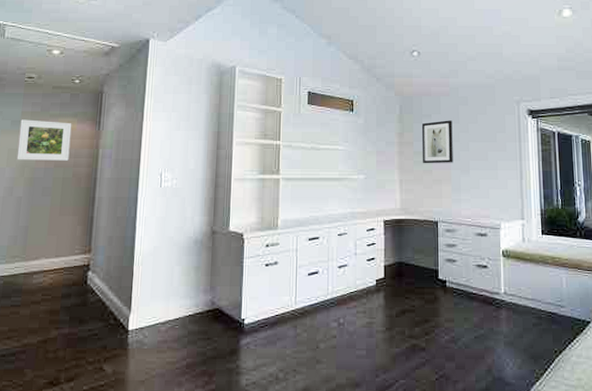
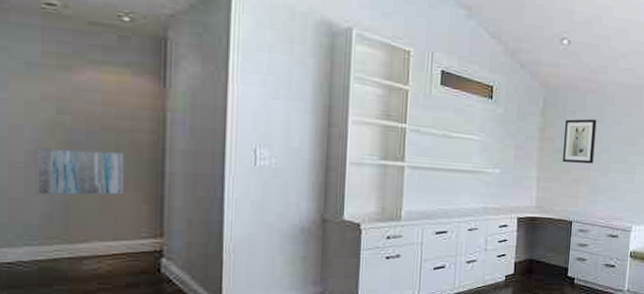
wall art: none [7,183,69,222] -> present [35,147,125,196]
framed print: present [16,119,72,161] -> none [40,61,123,123]

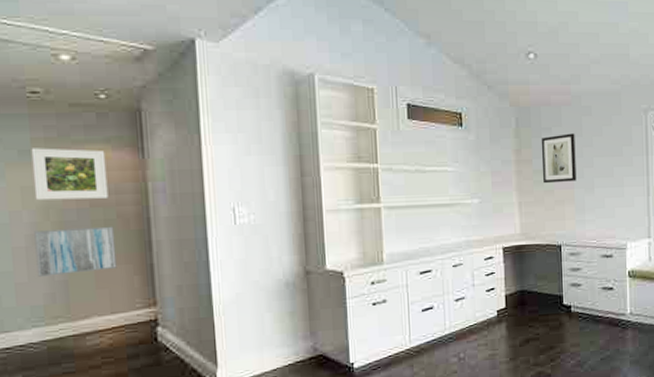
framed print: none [40,61,123,123] -> present [31,148,109,201]

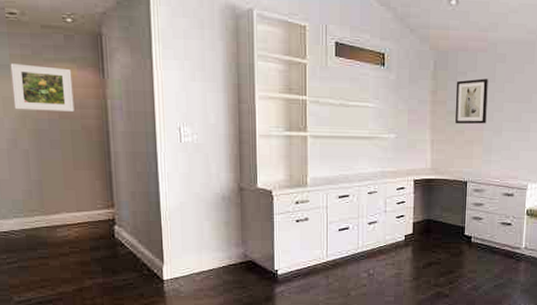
wall art: present [34,226,117,277] -> none [14,136,82,176]

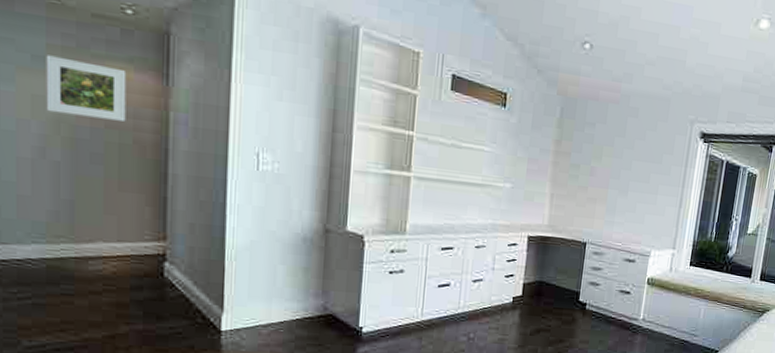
wall art: present [455,78,488,124] -> none [579,131,618,182]

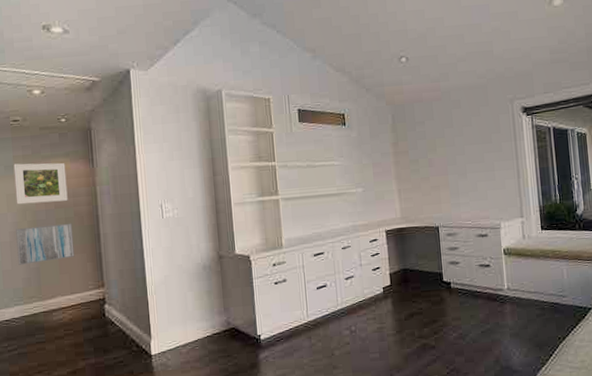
wall art: none [42,143,129,196] -> present [16,223,75,265]

